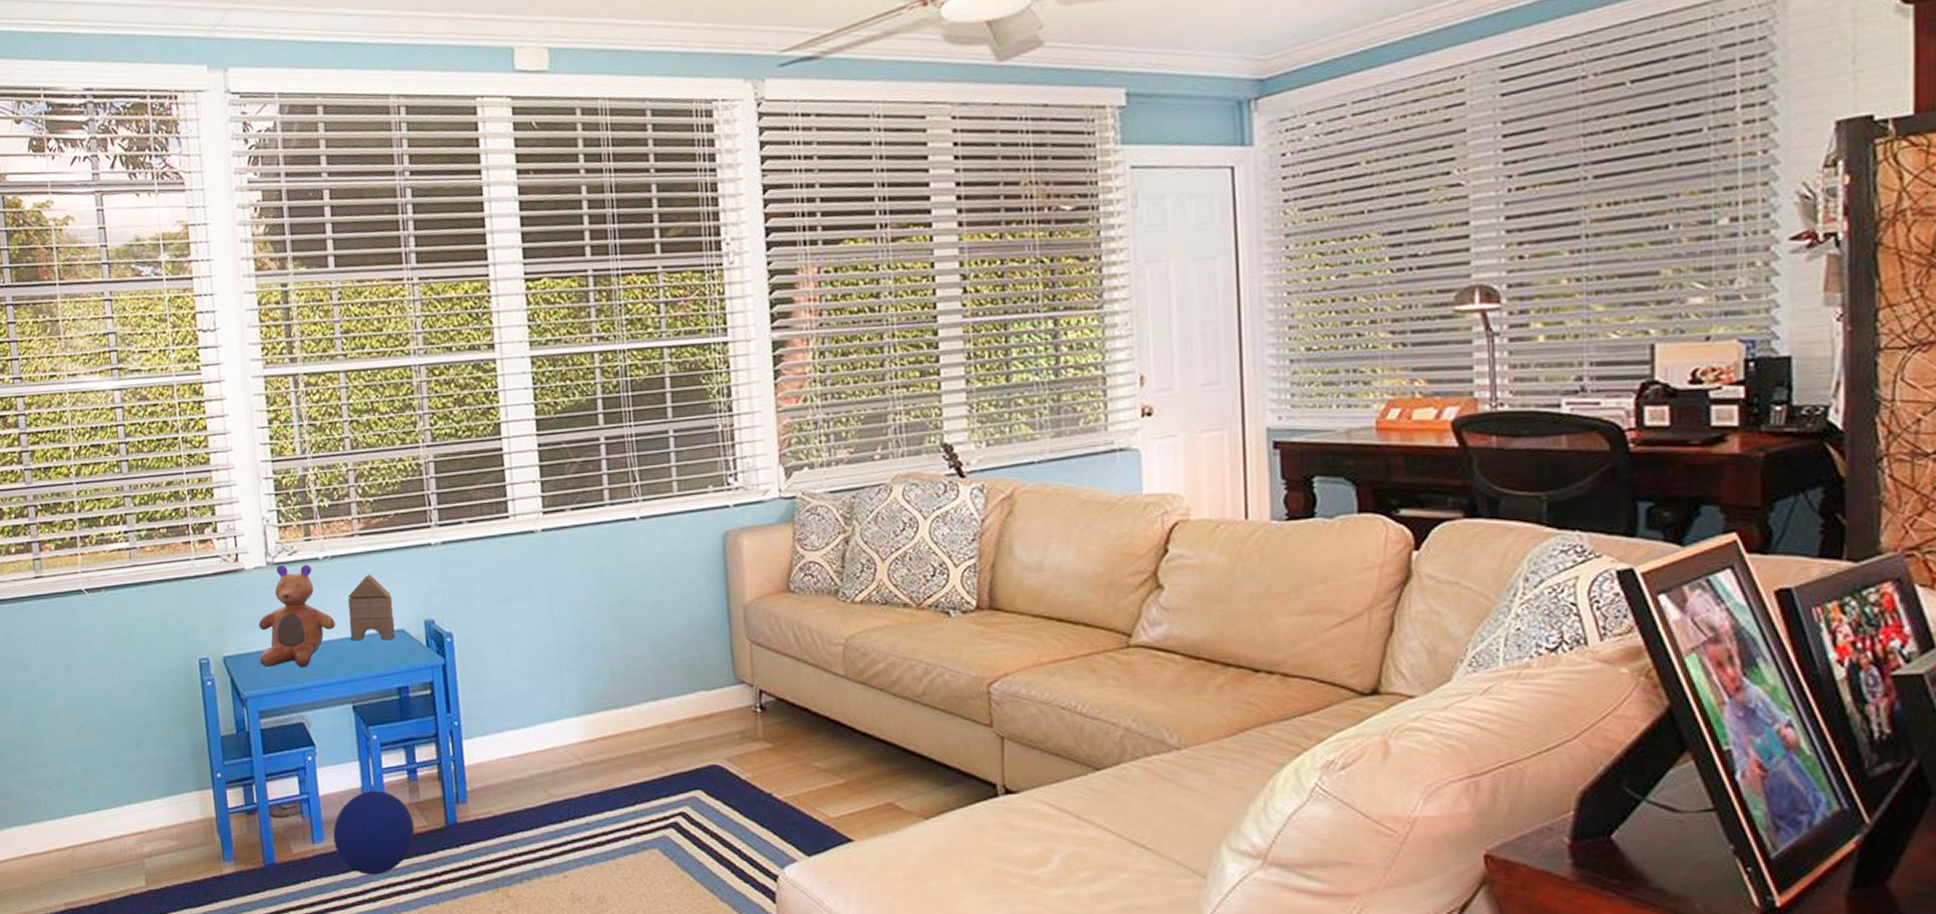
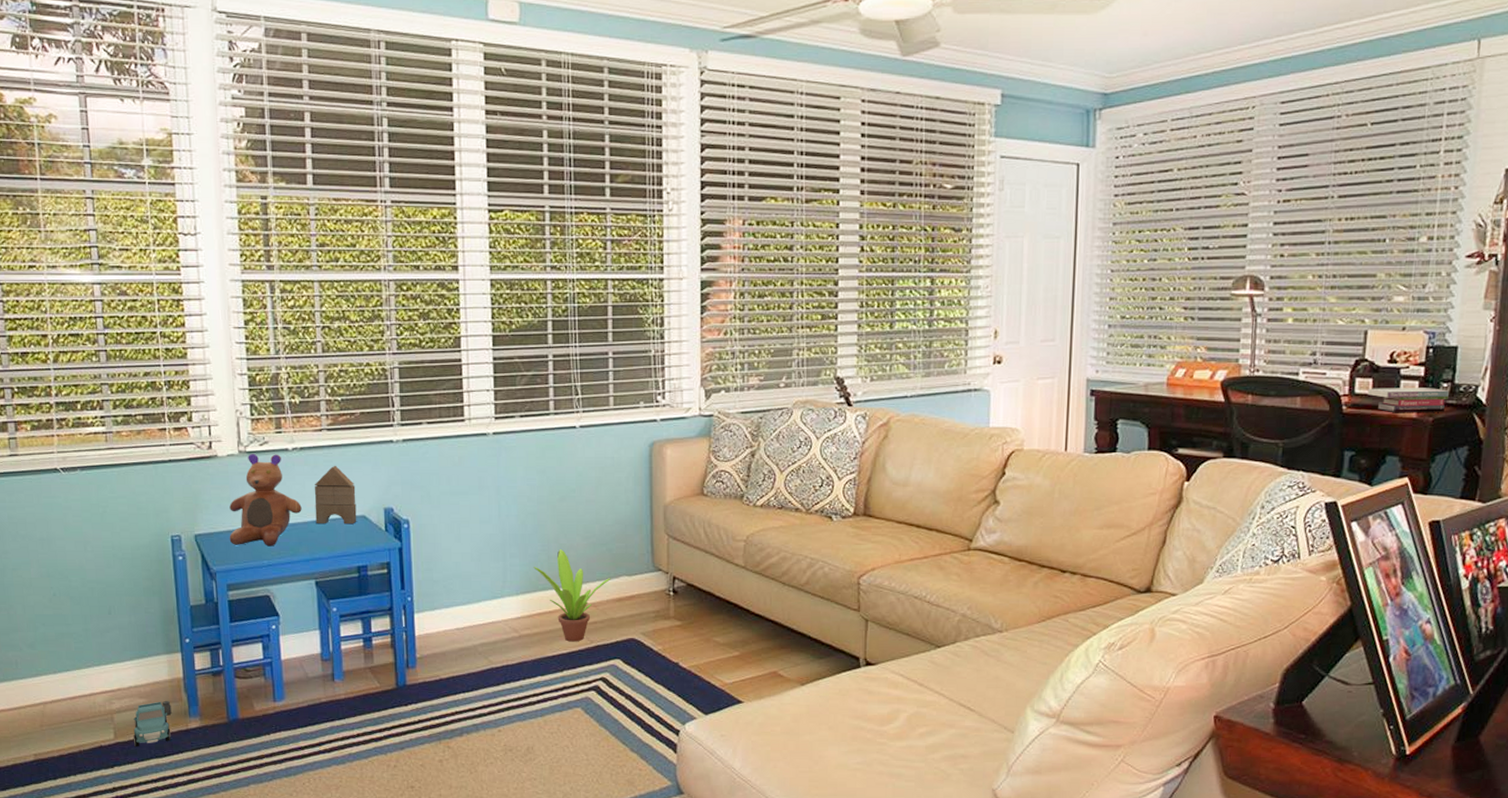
toy truck: none [165,842,205,896] -> present [133,700,172,747]
ball: present [333,790,414,875] -> none [293,656,368,729]
potted plant: none [595,661,686,770] -> present [533,549,611,642]
books: none [1663,412,1785,449] -> present [1367,388,1449,413]

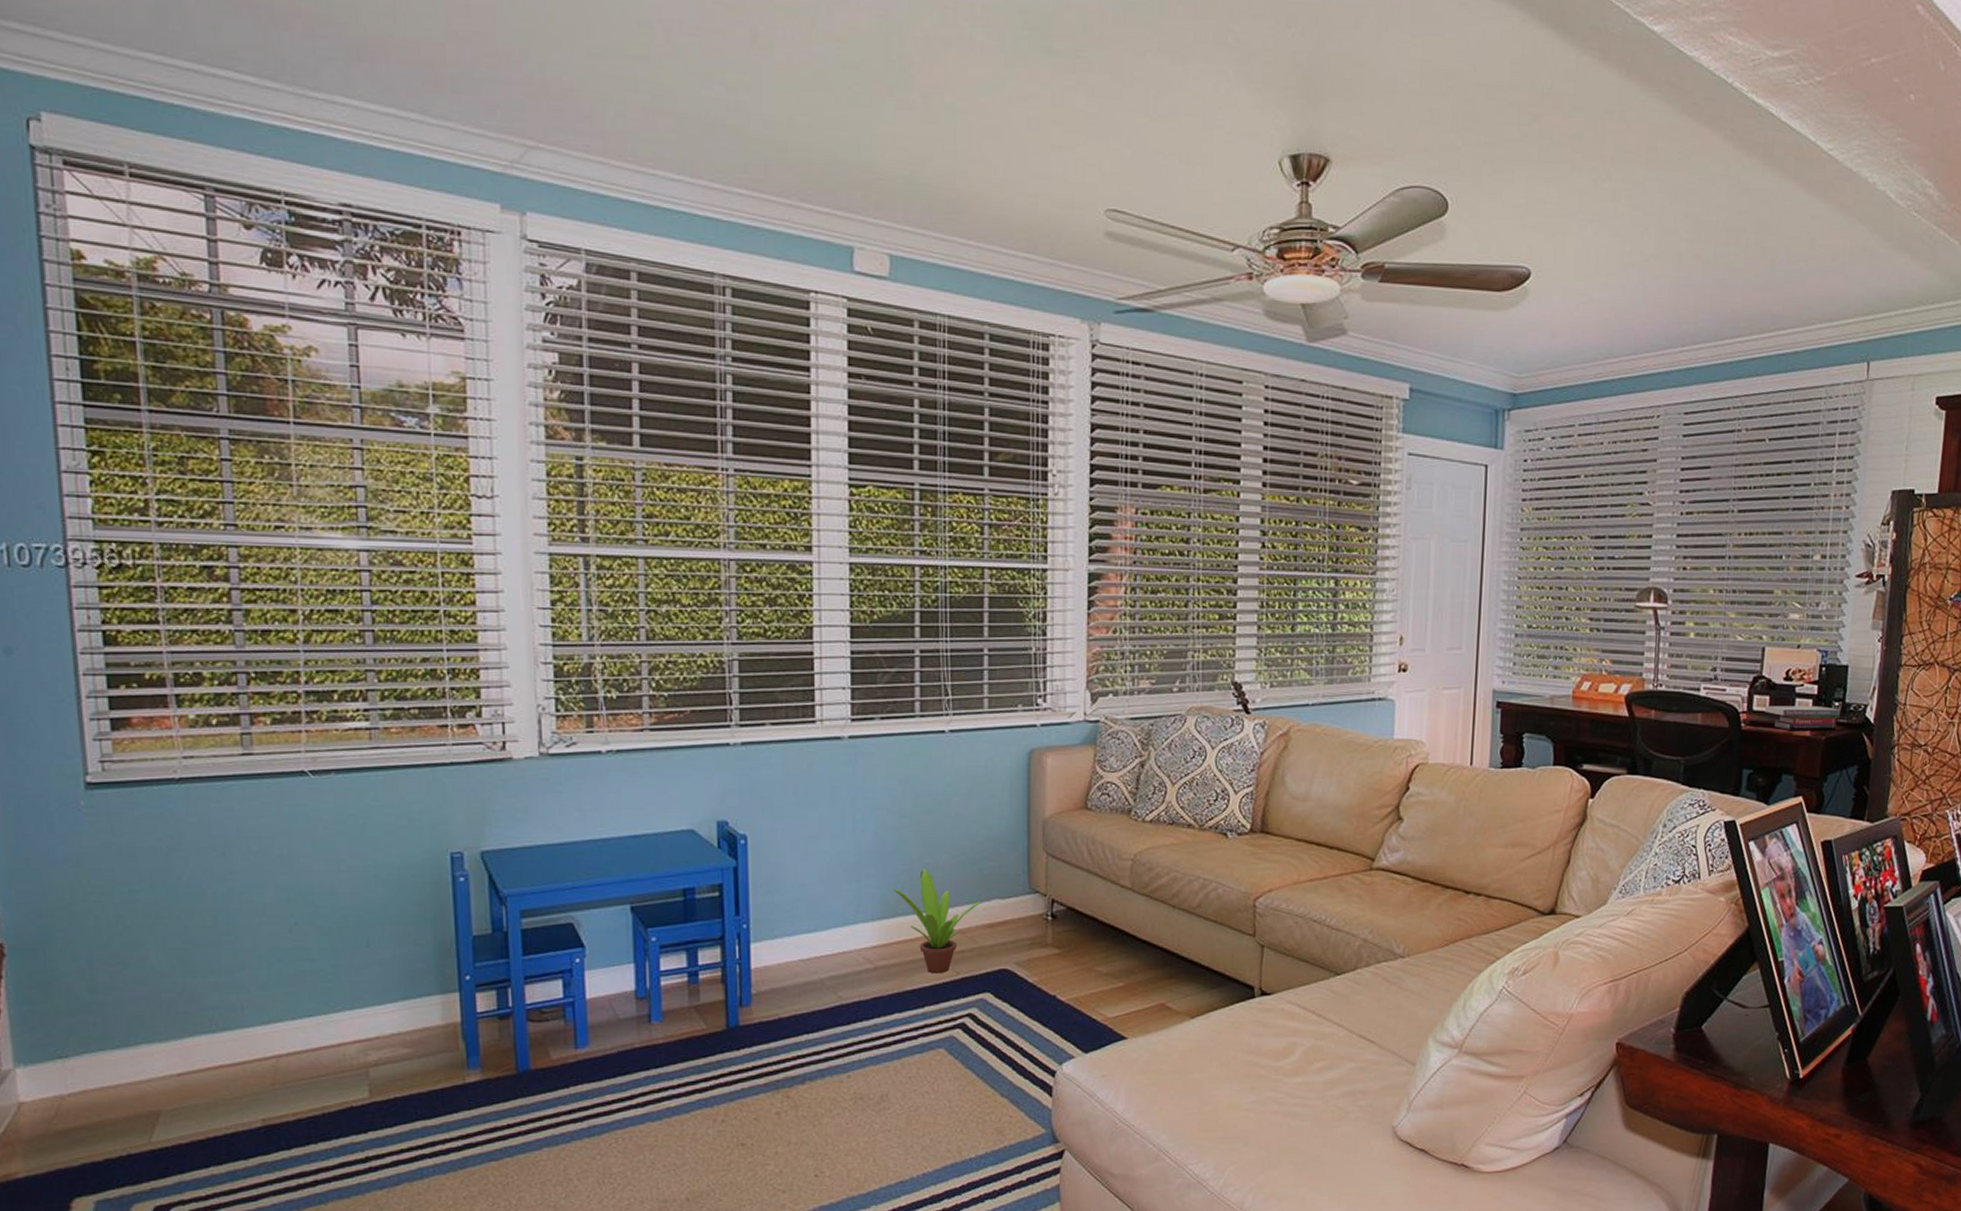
toy truck: present [133,700,172,747] -> none [394,1049,445,1107]
toy: present [229,454,302,547] -> none [524,757,616,866]
toy blocks: present [314,465,357,525] -> none [632,771,684,840]

